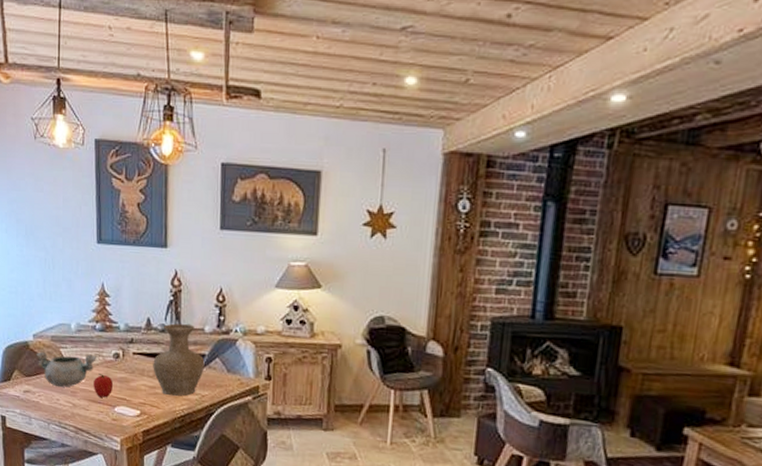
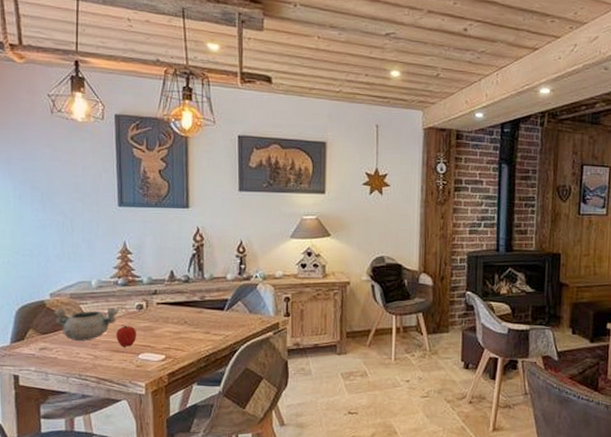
vase: present [153,323,205,397] -> none [177,273,228,339]

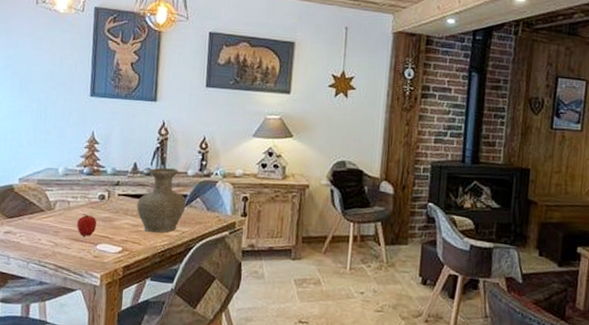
decorative bowl: present [53,308,120,341] -> none [20,194,83,228]
vase: none [177,273,228,339] -> present [137,167,187,234]

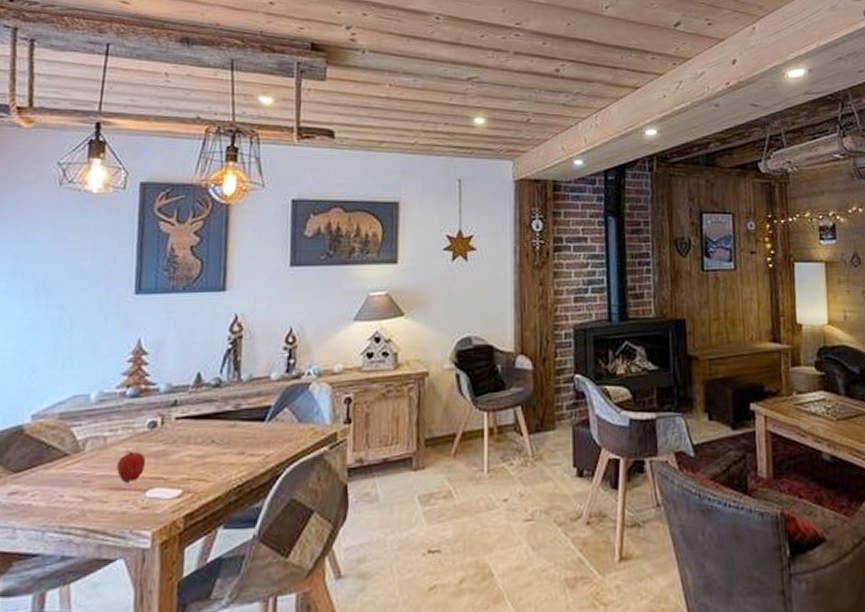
vase: present [137,167,187,234] -> none [202,373,270,464]

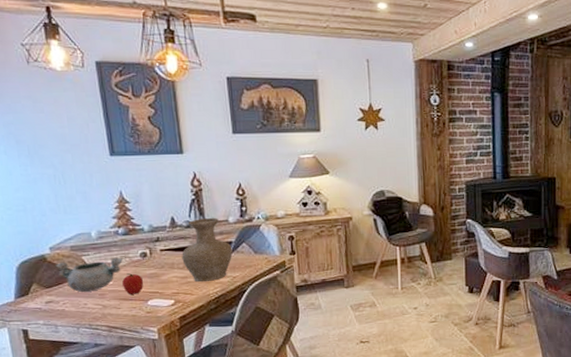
decorative bowl: none [32,428,126,478] -> present [55,257,124,292]
vase: none [202,373,270,464] -> present [182,217,233,283]

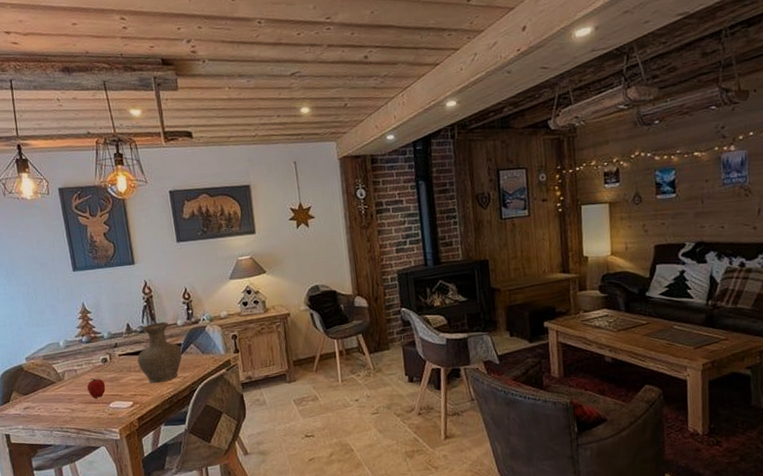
decorative bowl: present [55,257,124,292] -> none [30,364,88,398]

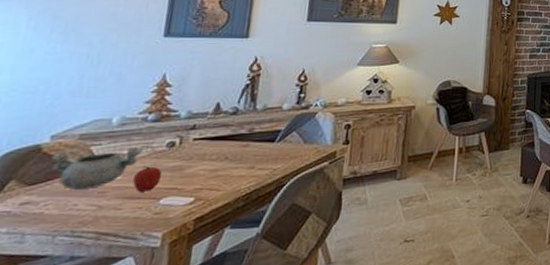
decorative bowl: none [30,364,88,398] -> present [50,147,145,190]
vase: present [137,321,182,384] -> none [217,104,280,176]

